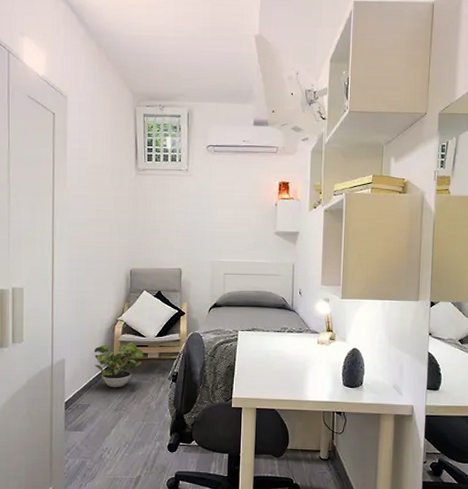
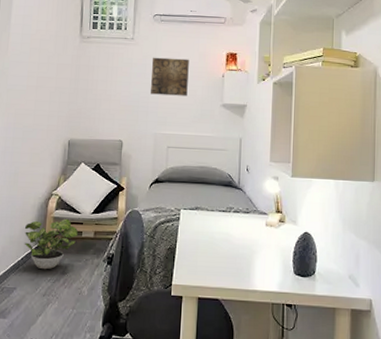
wall art: none [207,188,243,225] -> present [151,57,189,96]

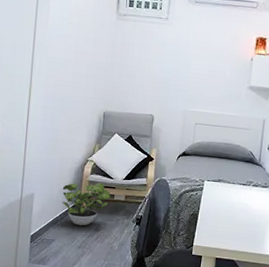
wall art: present [151,57,189,96] -> none [182,37,220,77]

